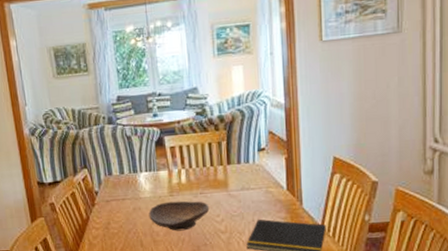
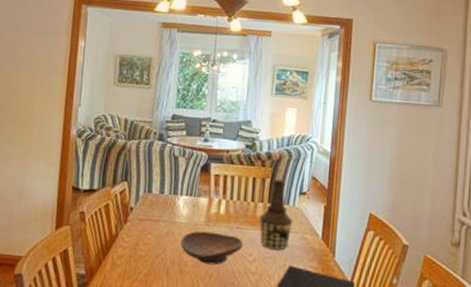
bottle: none [220,140,256,208] -> present [259,179,293,250]

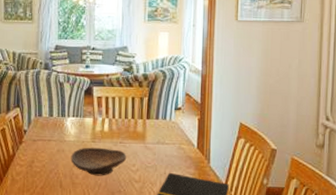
bottle: present [259,179,293,250] -> none [139,98,170,160]

